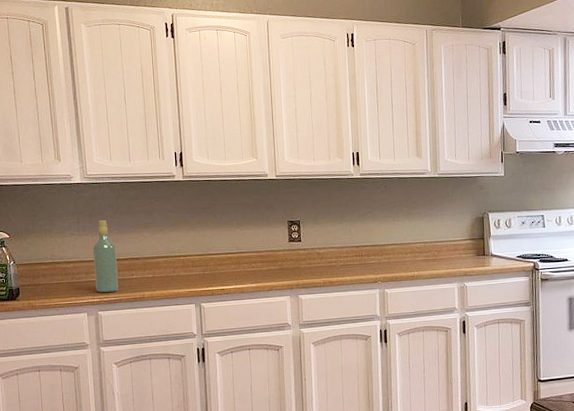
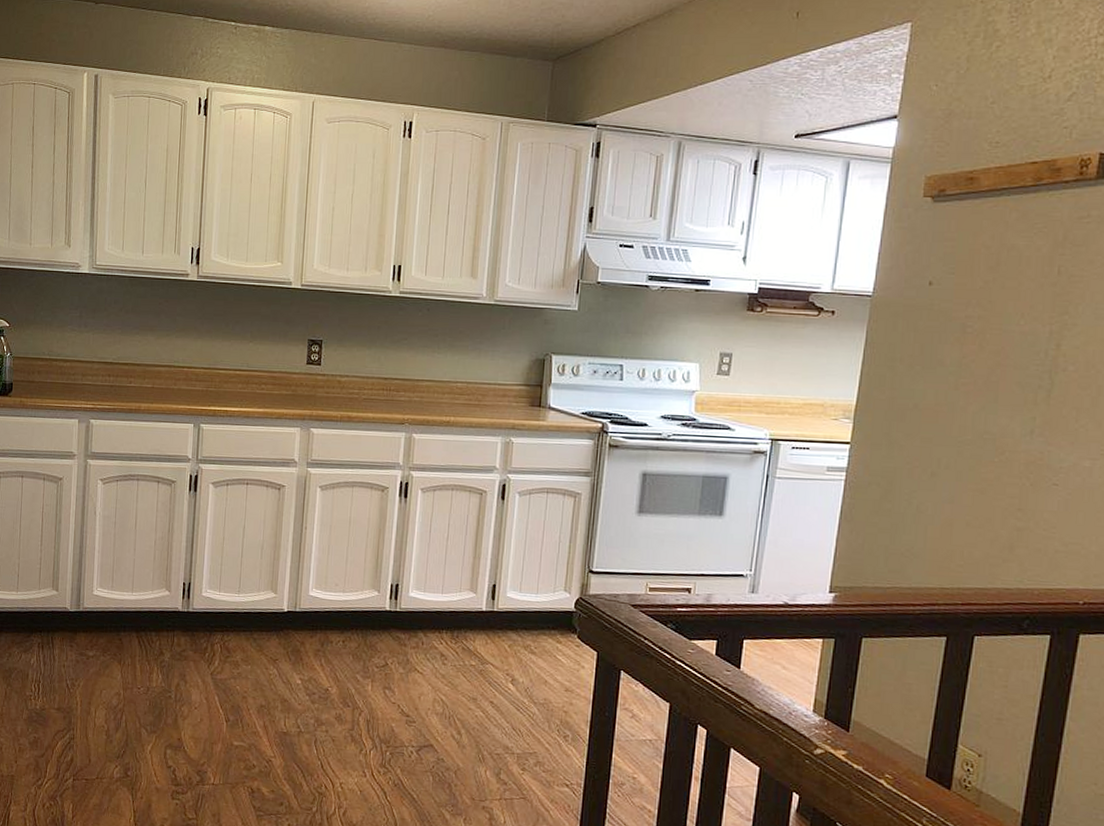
wine bottle: present [92,220,118,293] -> none [91,317,117,399]

